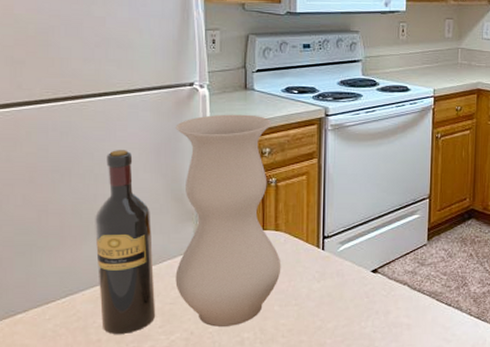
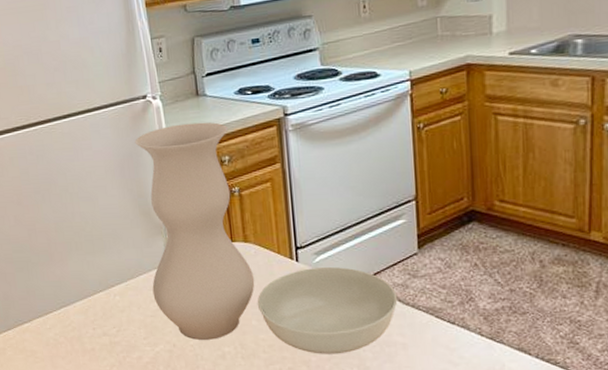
wine bottle: present [95,150,156,334] -> none [75,168,140,344]
bowl: none [281,255,407,337] -> present [257,266,398,354]

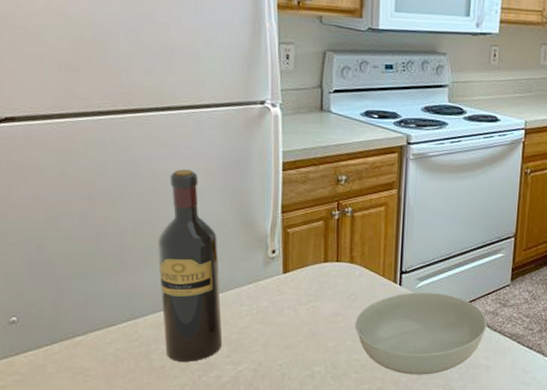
wine bottle: none [75,168,140,344] -> present [158,169,223,362]
vase: present [135,122,255,340] -> none [243,136,356,359]

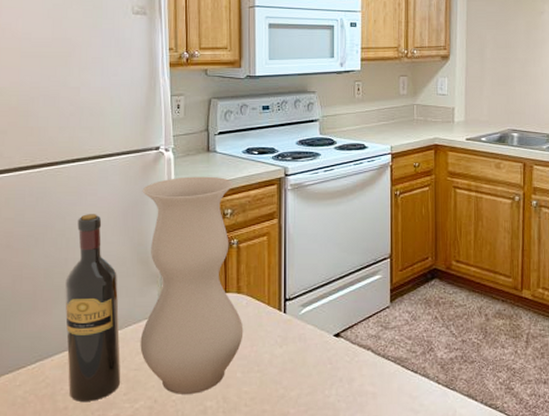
vase: none [243,136,356,359] -> present [140,176,244,394]
bowl: present [355,292,488,375] -> none [243,318,371,406]

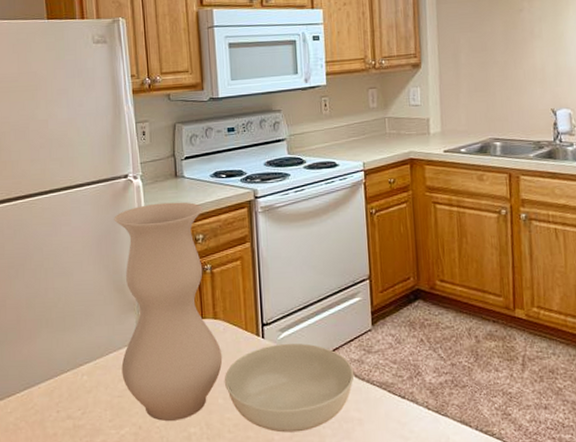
wine bottle: present [65,214,121,402] -> none [47,244,106,428]
bowl: none [243,318,371,406] -> present [224,343,355,433]

